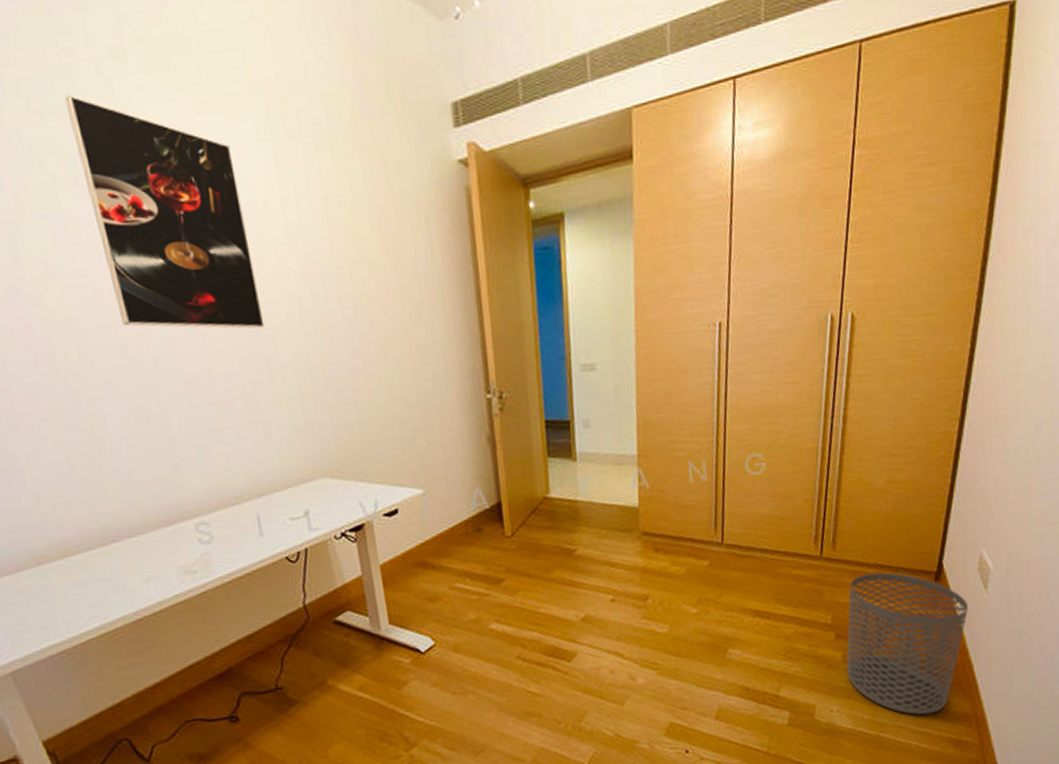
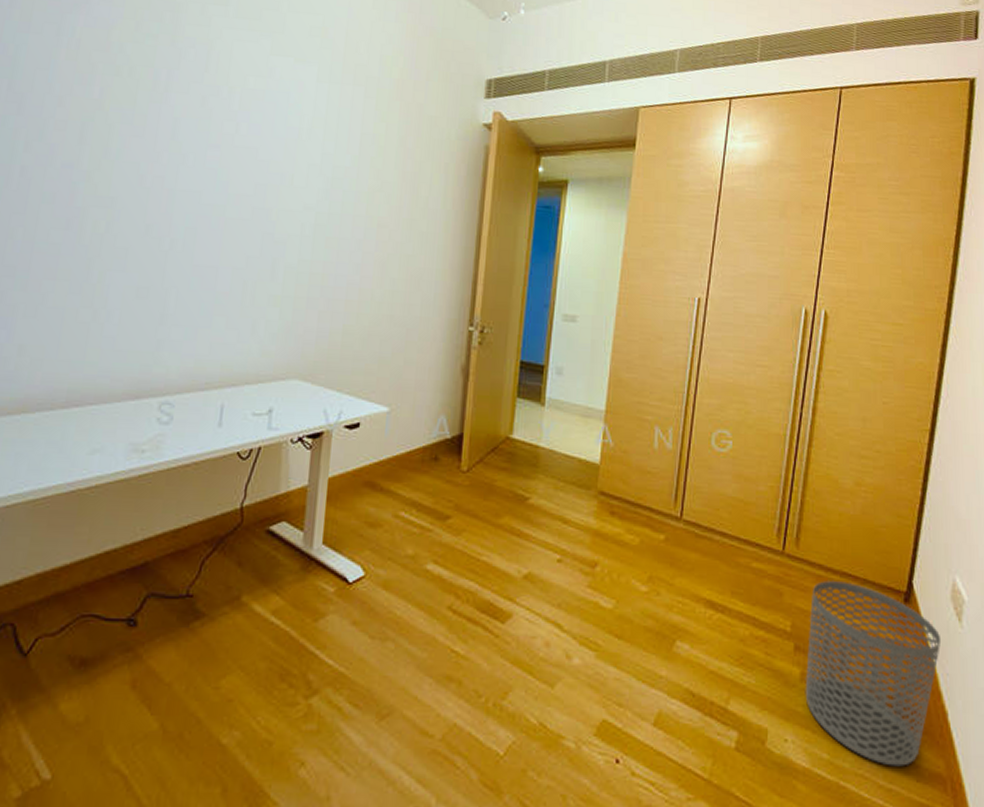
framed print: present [64,94,265,329] -> none [154,24,293,233]

